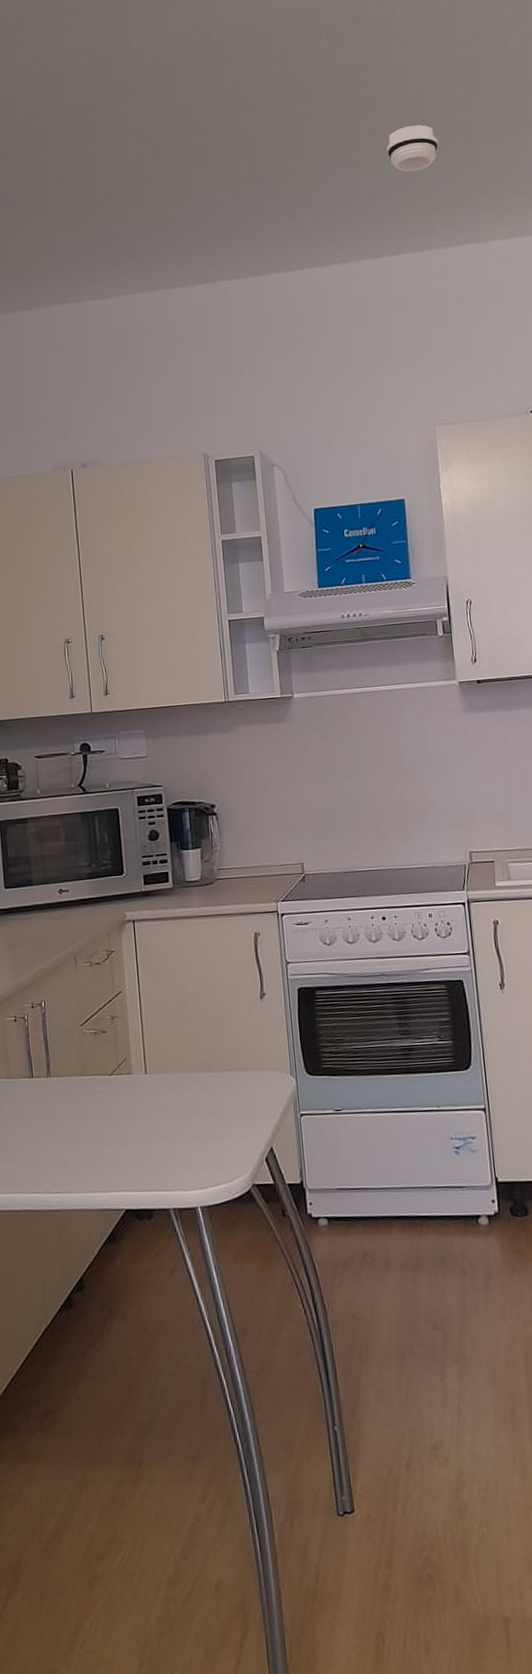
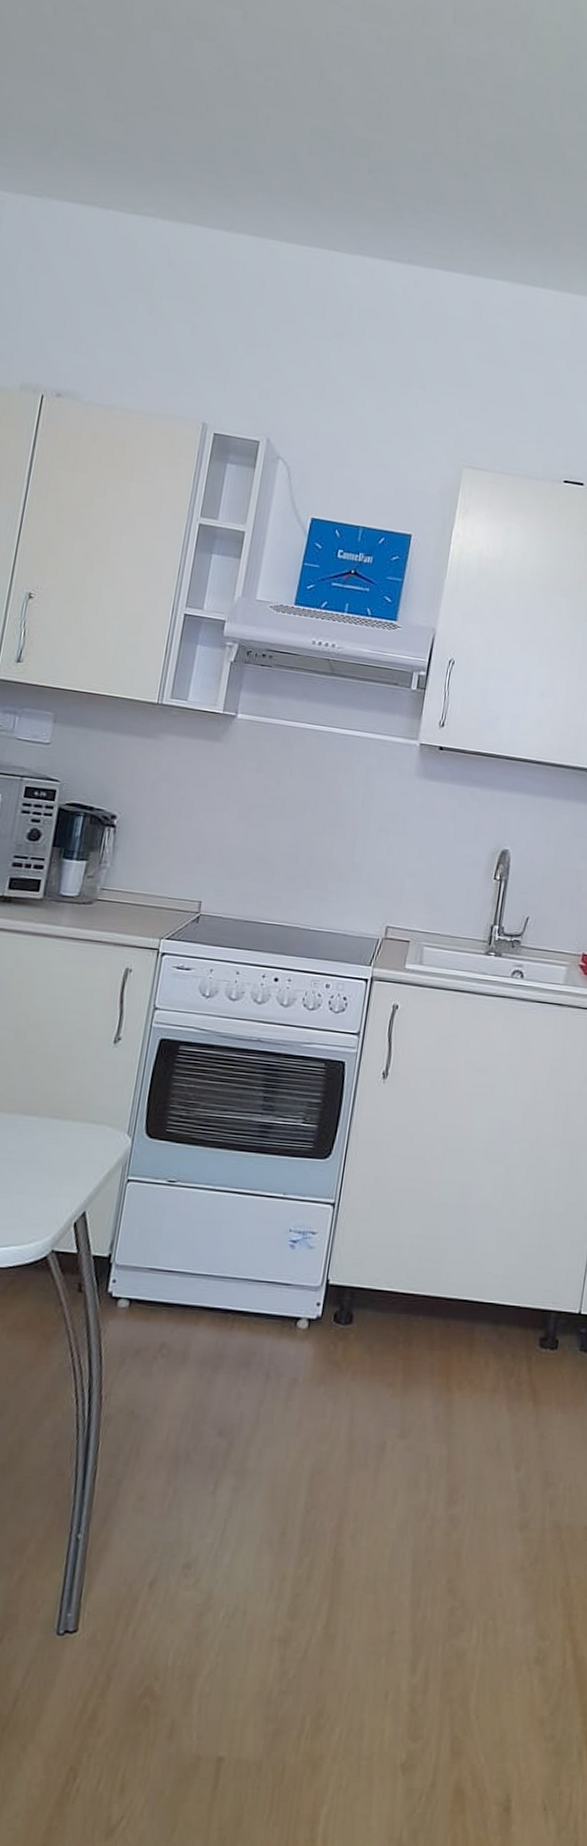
smoke detector: present [387,125,439,172] -> none [485,143,541,195]

